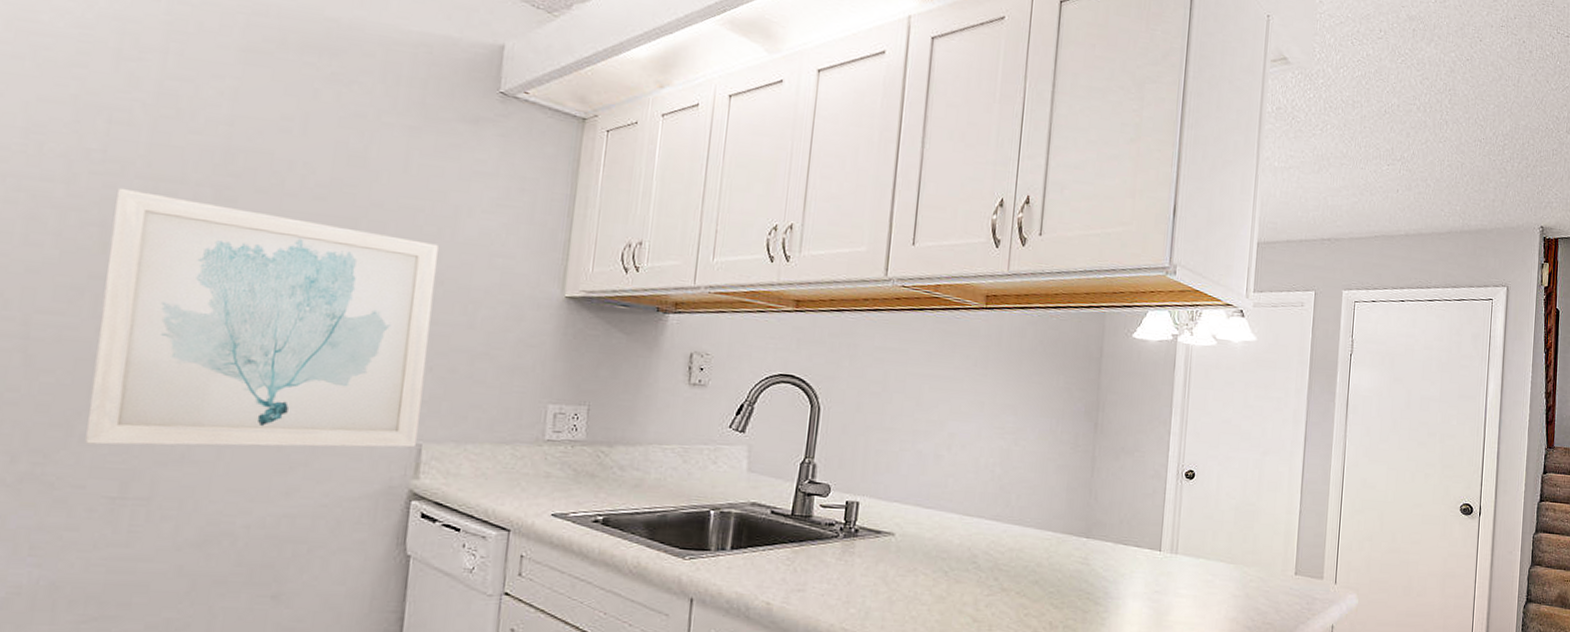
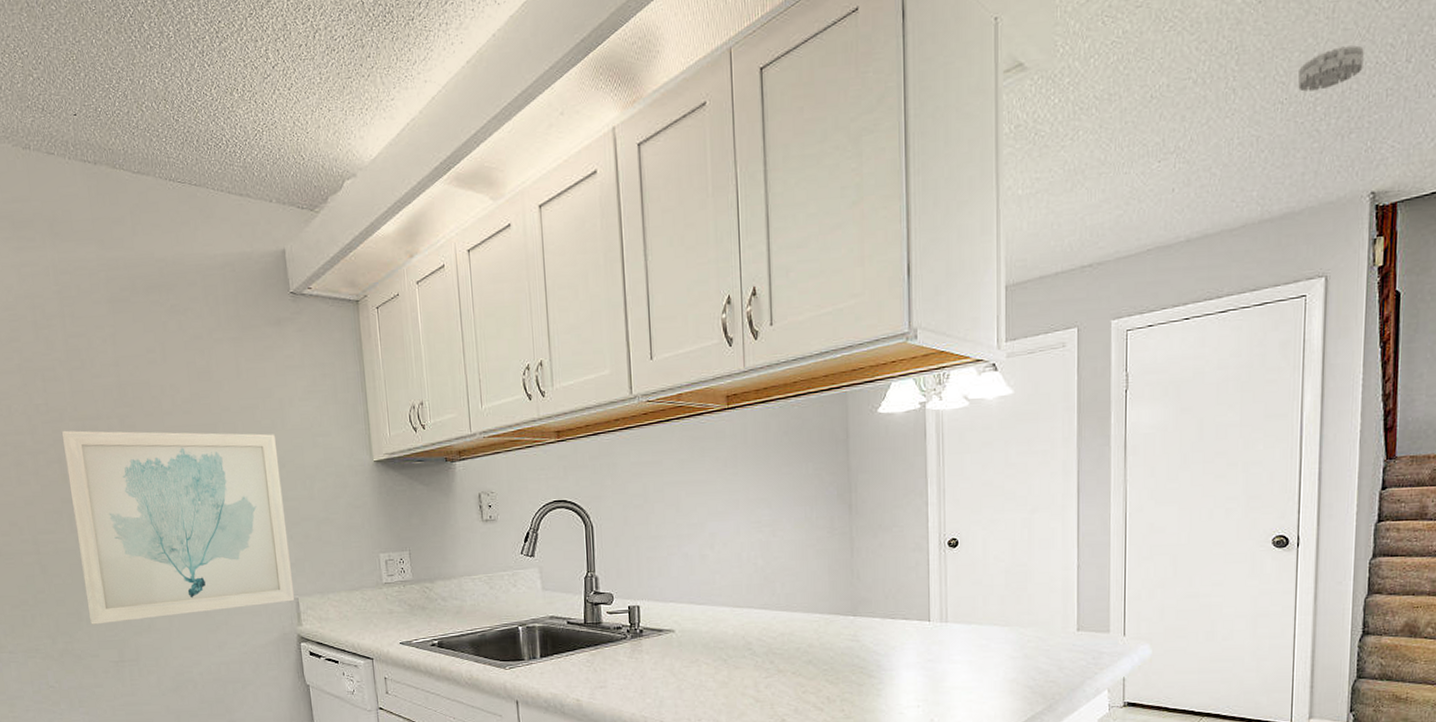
smoke detector: none [1492,109,1538,139] -> present [1298,45,1364,92]

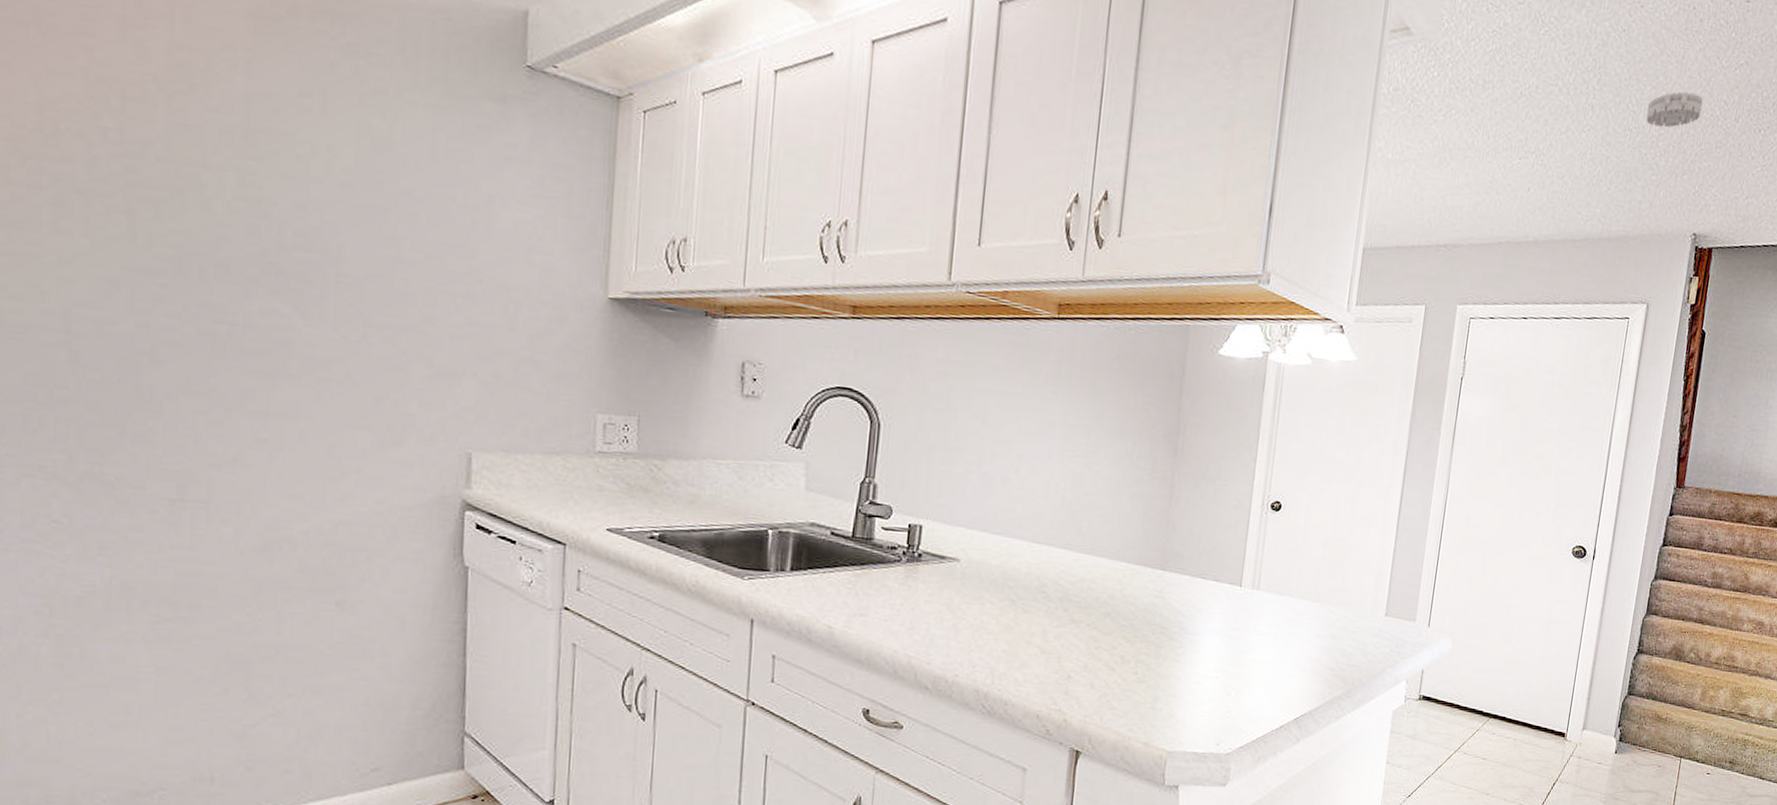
wall art: present [61,430,295,625] -> none [138,171,474,457]

